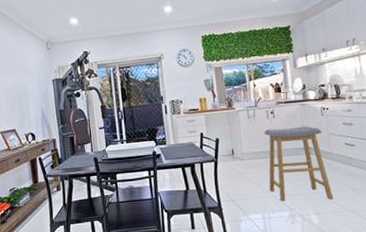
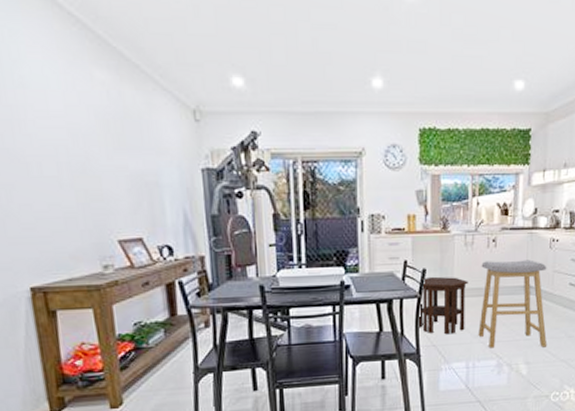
side table: none [216,143,257,191] -> present [418,276,468,335]

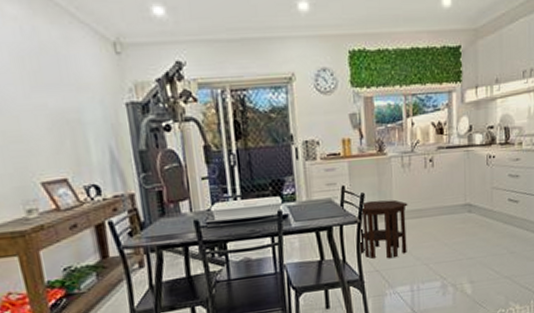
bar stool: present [478,259,547,348] -> none [420,177,490,270]

